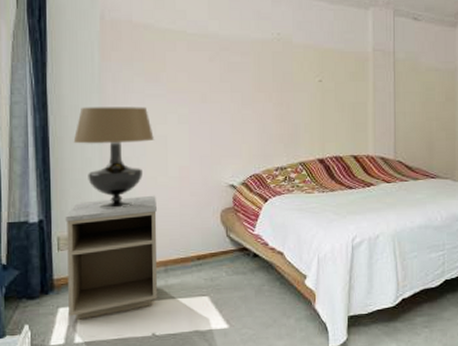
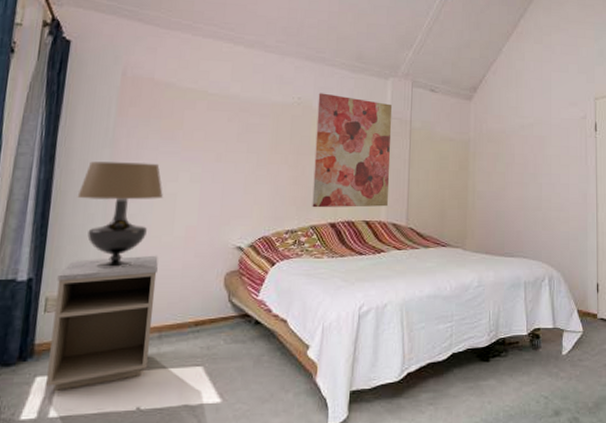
wall art: none [298,27,375,145] -> present [312,93,391,208]

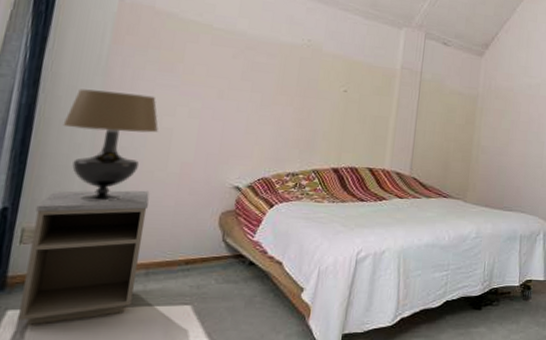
wall art: present [312,93,391,208] -> none [315,37,403,156]

